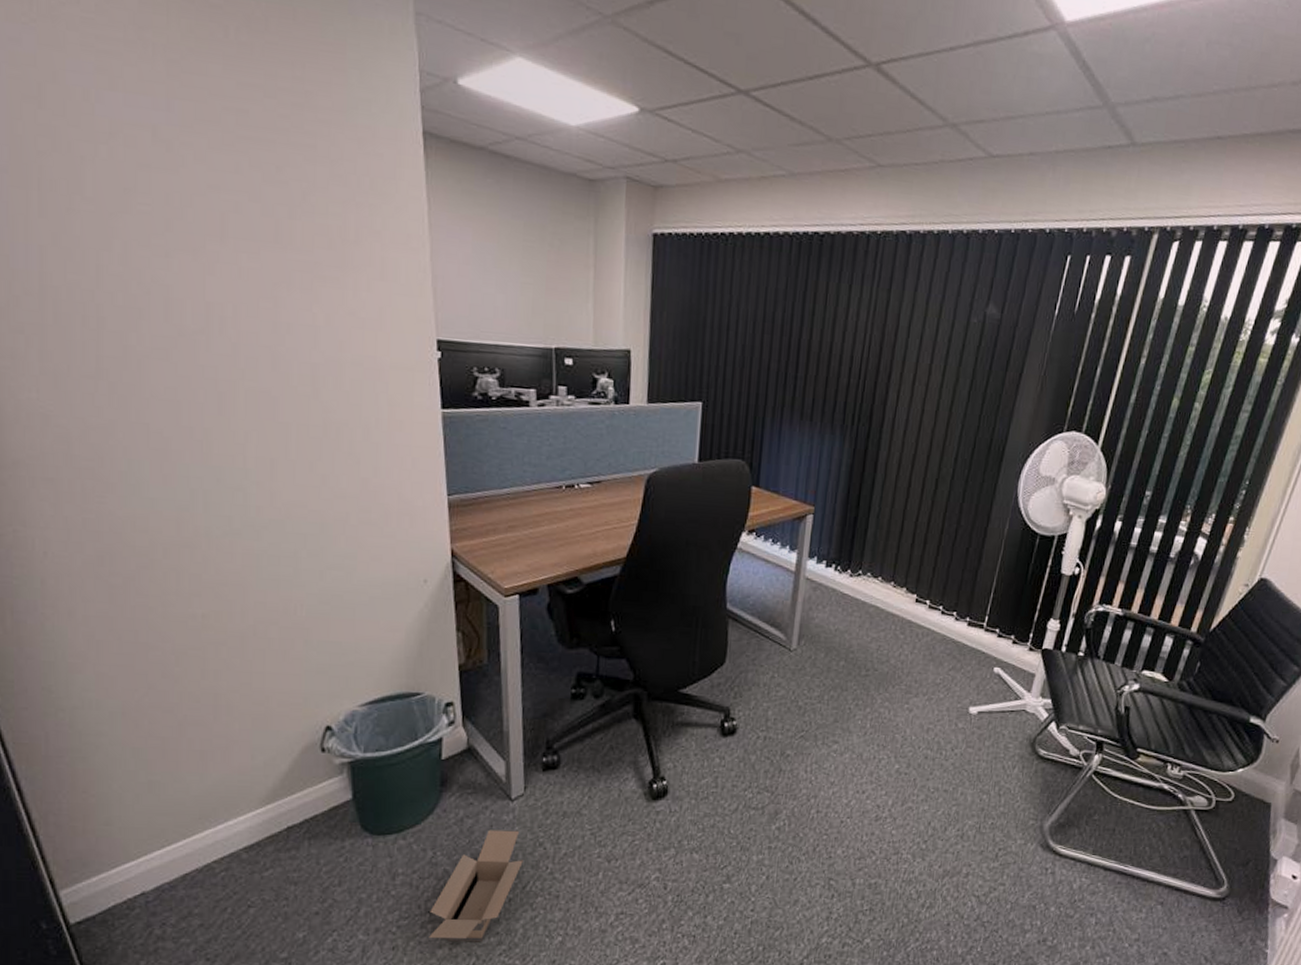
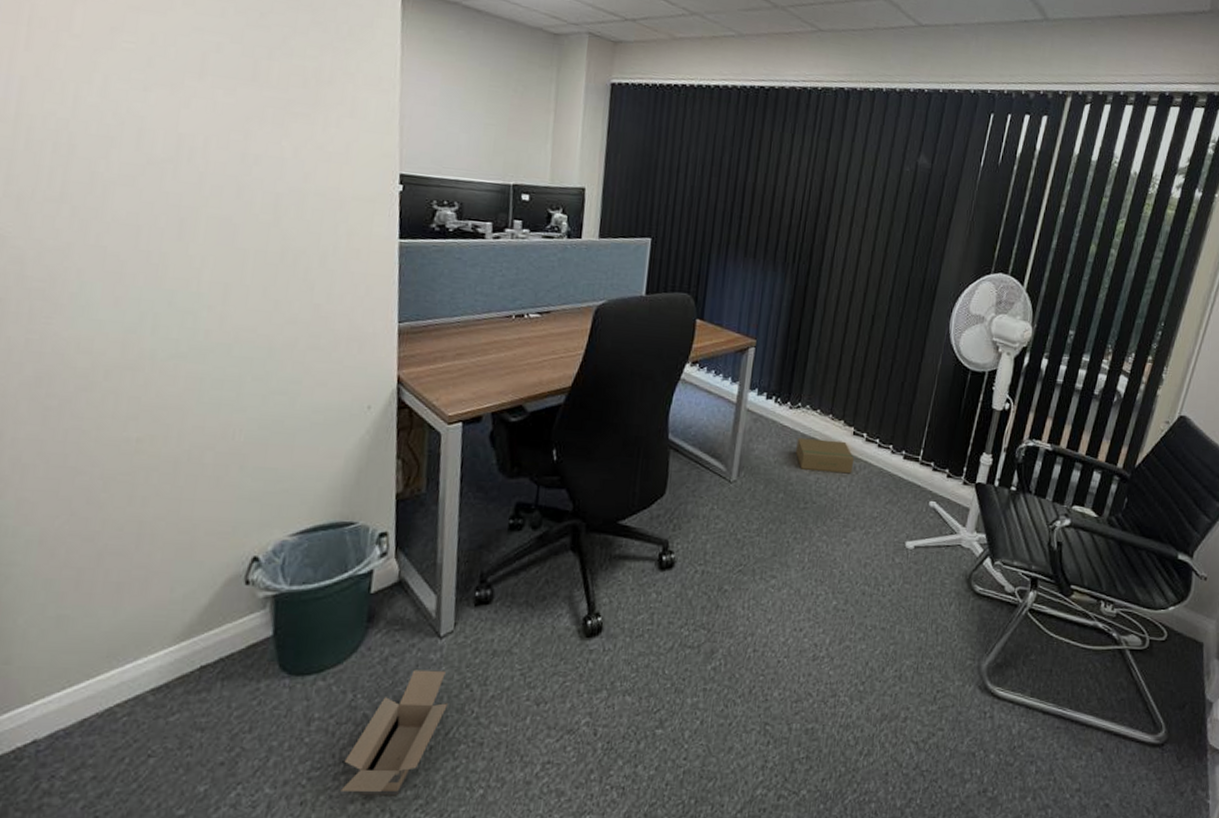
box: none [857,605,917,641] -> present [796,437,855,474]

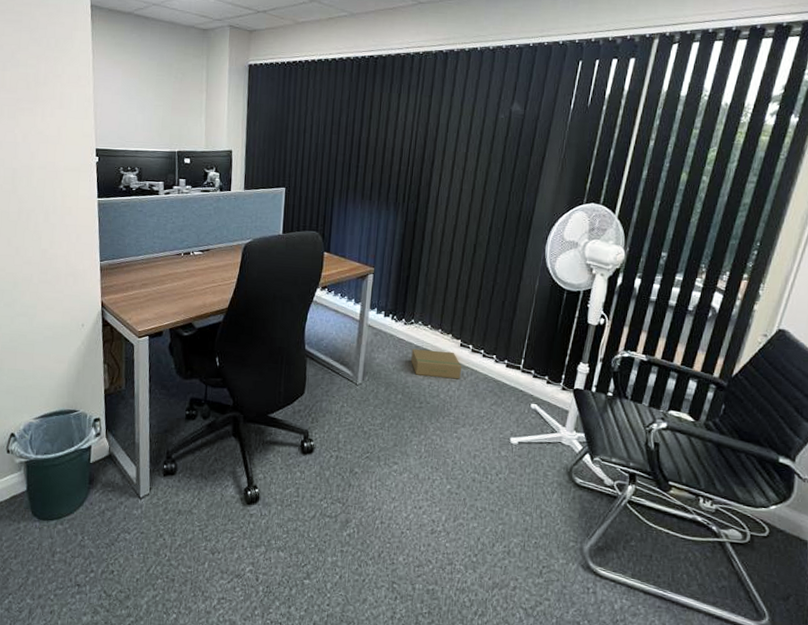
cardboard box: present [341,669,448,796] -> none [77,521,148,613]

